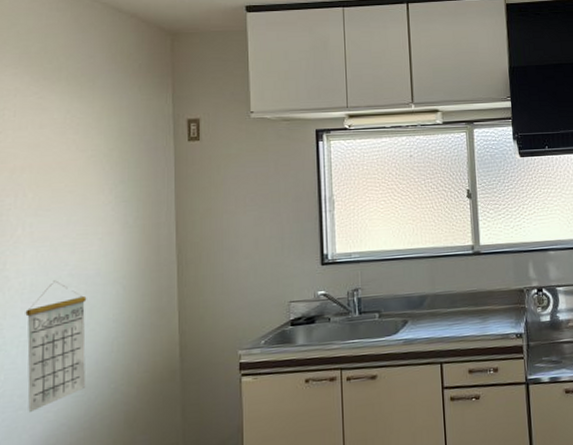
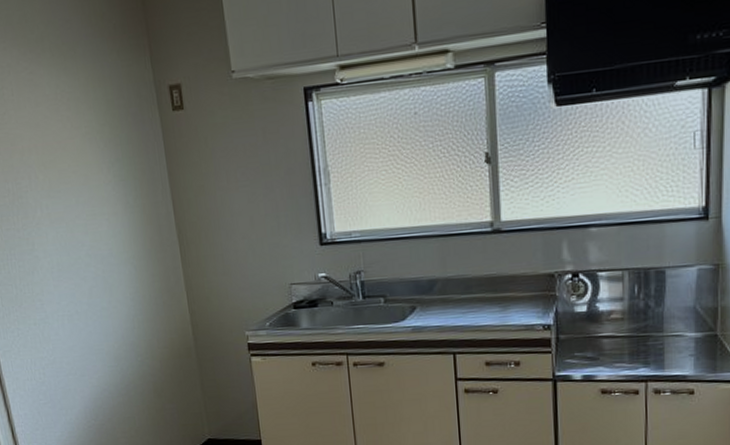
calendar: present [25,280,87,412] -> none [58,260,118,377]

